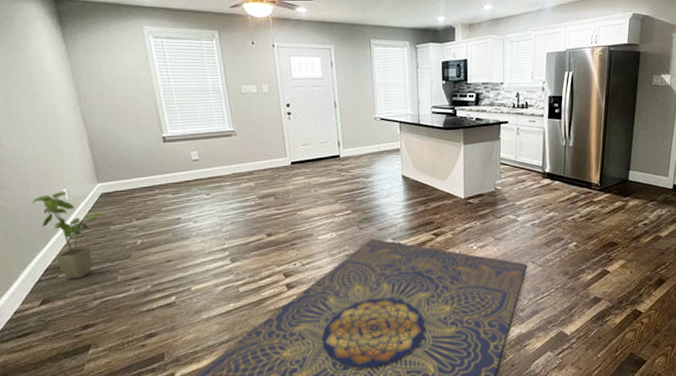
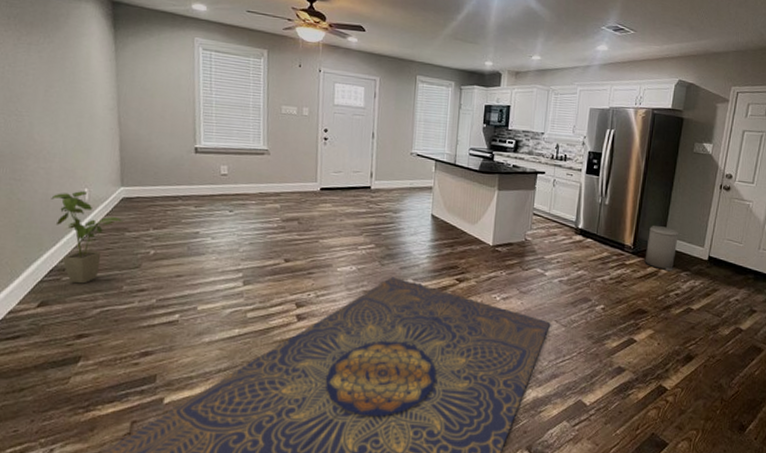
pedal bin: none [612,161,643,203] -> present [644,226,678,270]

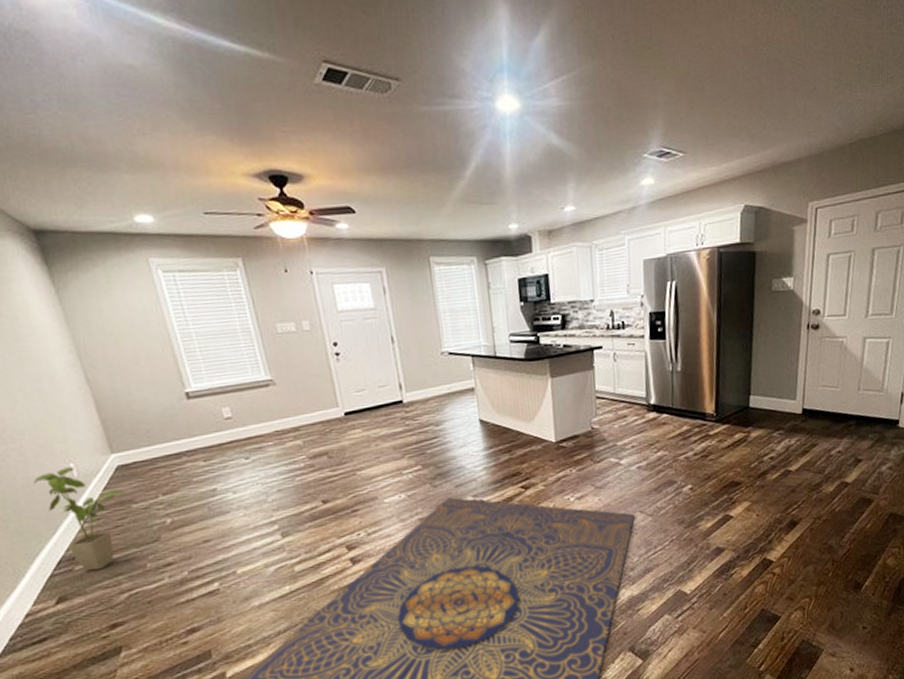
pedal bin: present [644,226,678,270] -> none [730,384,766,434]

